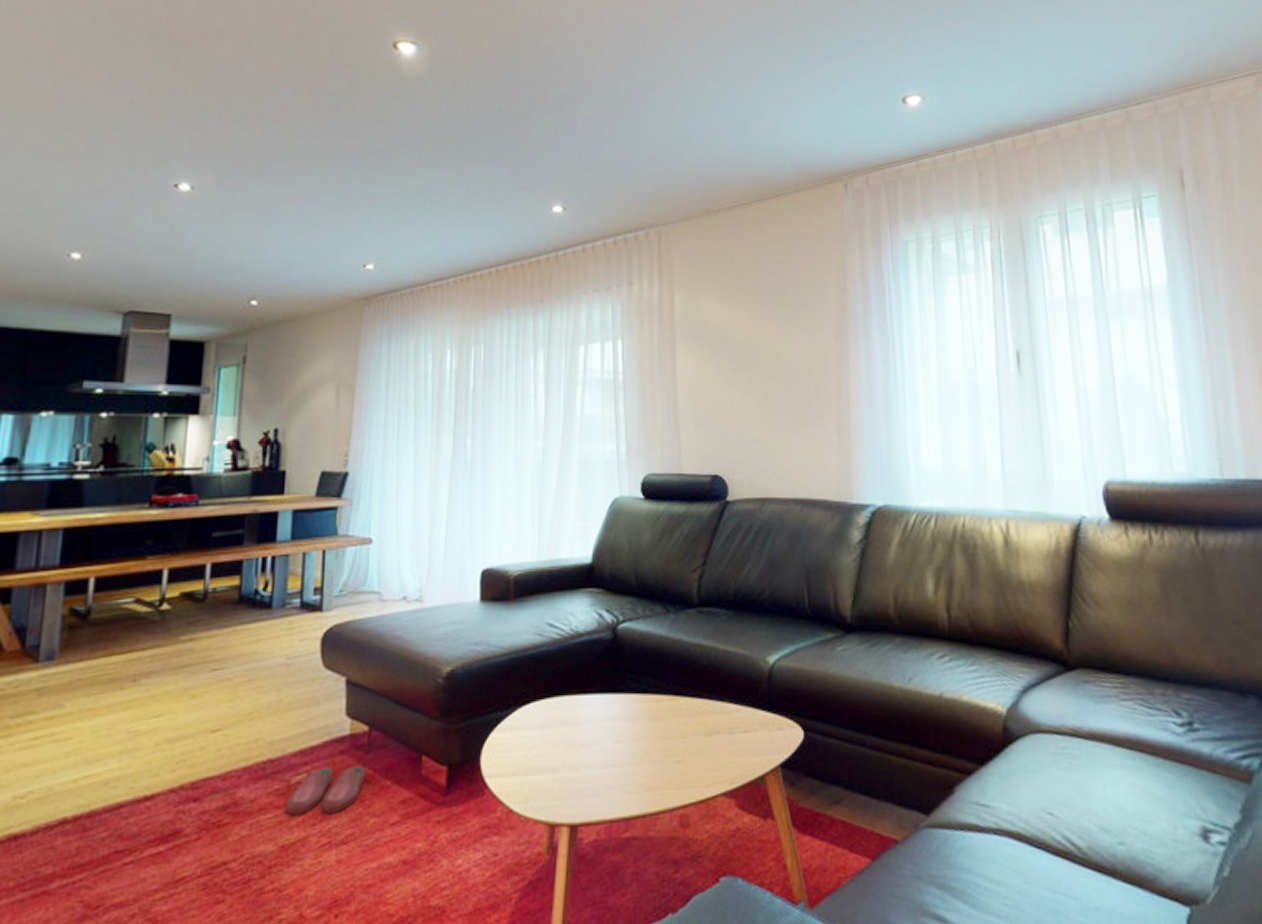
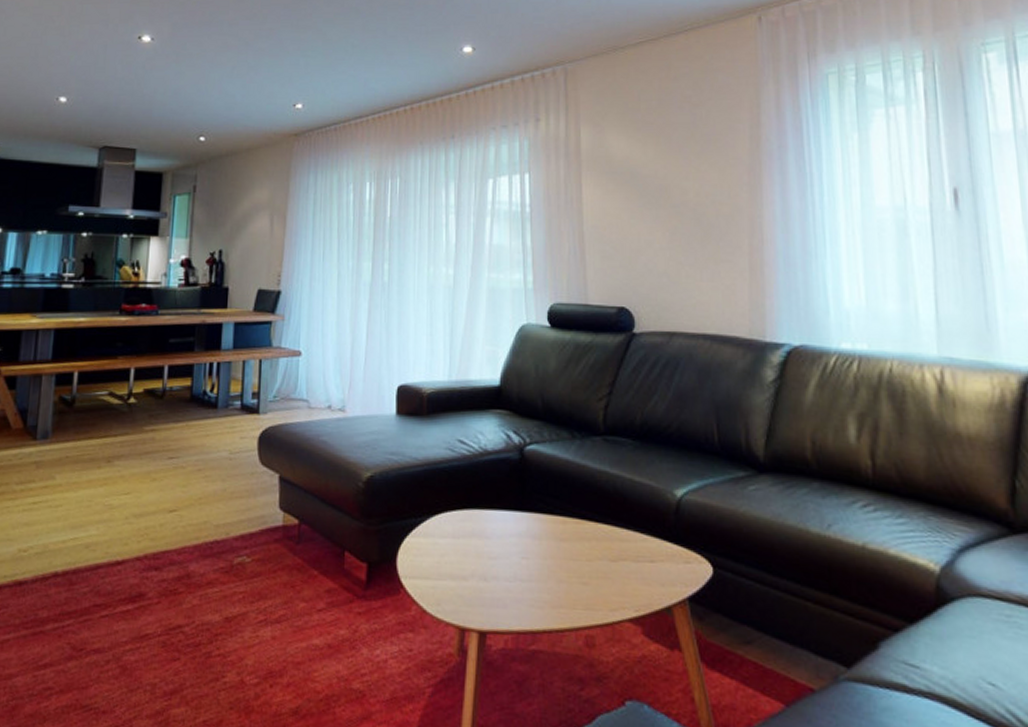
slippers: present [285,765,366,816] -> none [229,553,296,595]

